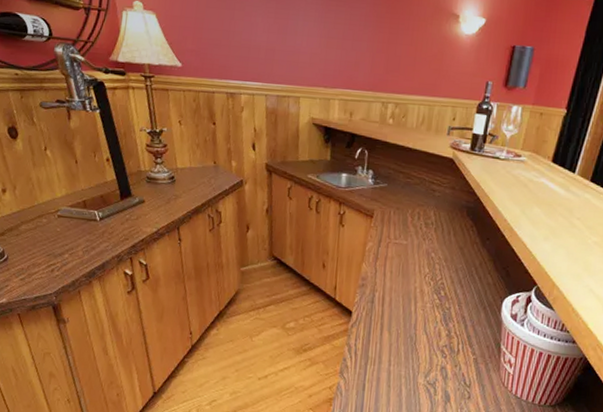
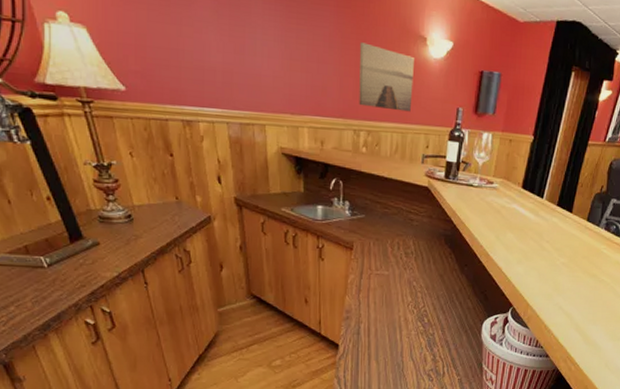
wall art: none [389,21,446,85] -> present [359,42,414,112]

